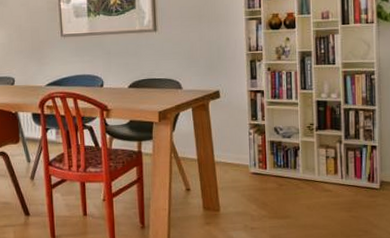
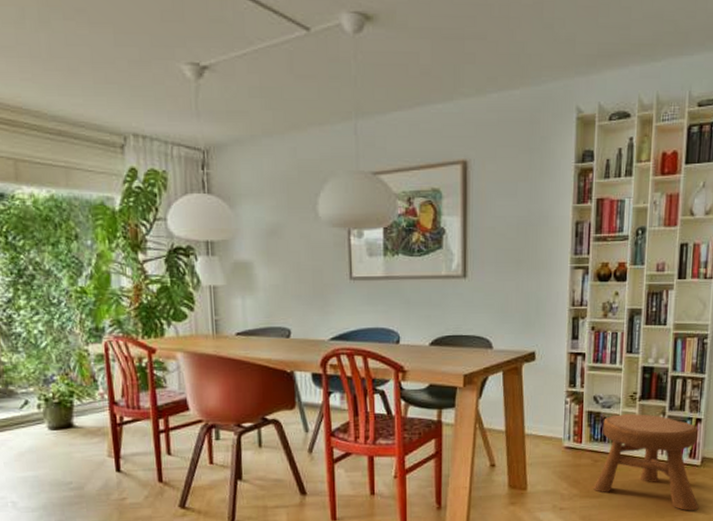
stool: none [280,142,382,231] -> present [593,413,699,511]

